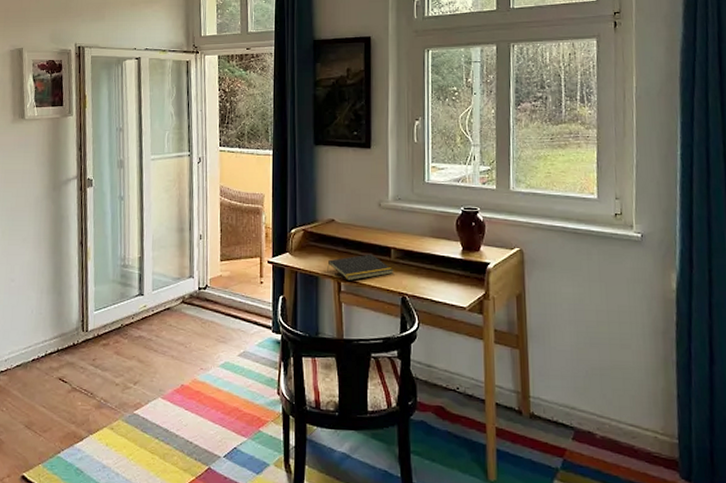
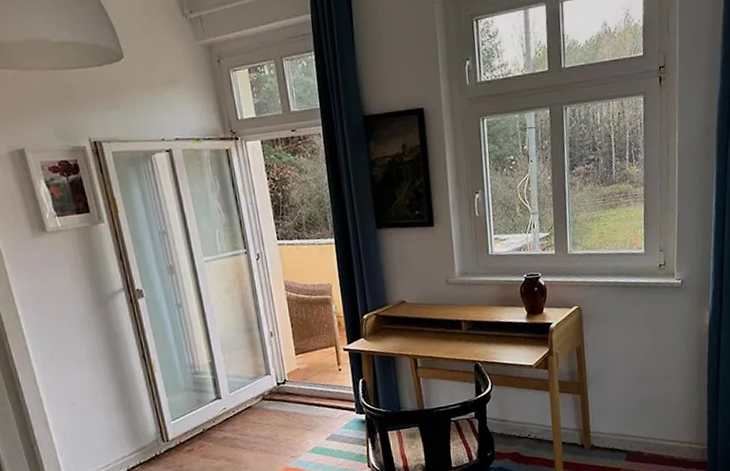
notepad: present [327,254,393,280] -> none [402,328,465,356]

